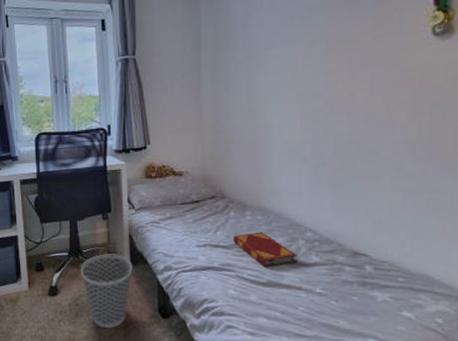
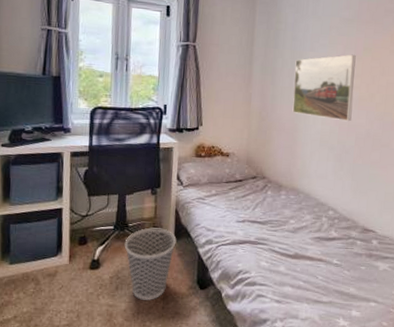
hardback book: present [233,232,297,268] -> none [269,209,321,242]
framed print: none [251,46,328,127] -> present [292,54,356,122]

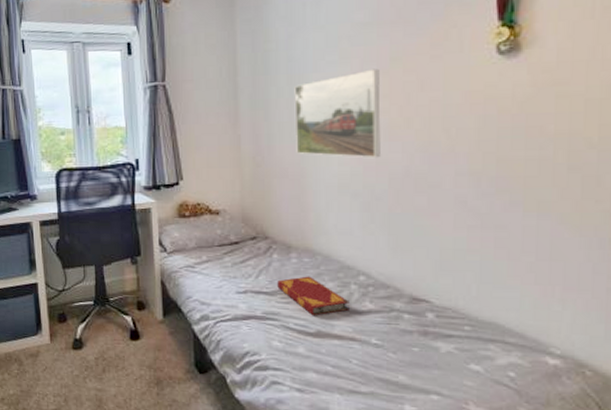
wastebasket: present [124,227,177,300] -> none [107,302,166,385]
hardback book: none [269,209,321,242] -> present [277,276,350,316]

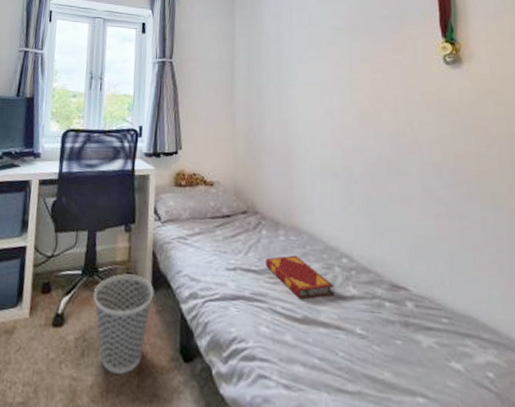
wastebasket: none [107,302,166,385] -> present [93,274,154,374]
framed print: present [294,68,381,158] -> none [283,65,356,144]

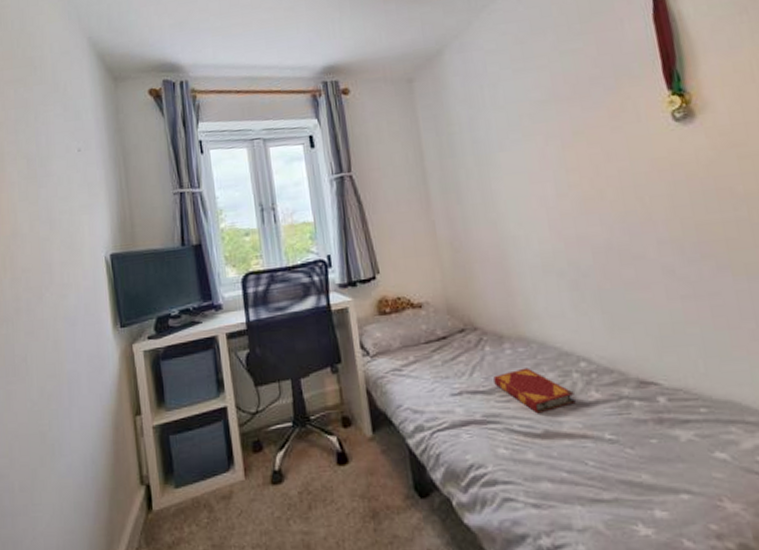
wastebasket: present [93,274,154,374] -> none [309,417,376,521]

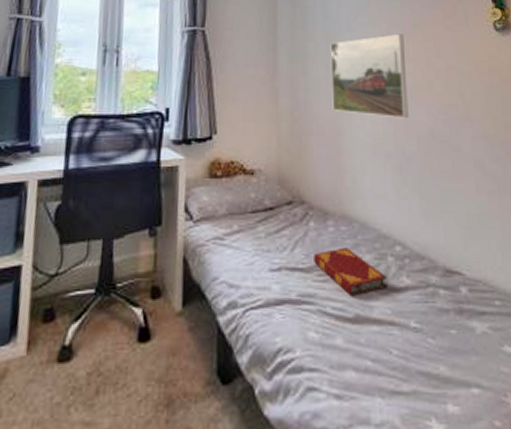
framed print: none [483,143,580,236] -> present [330,33,409,119]

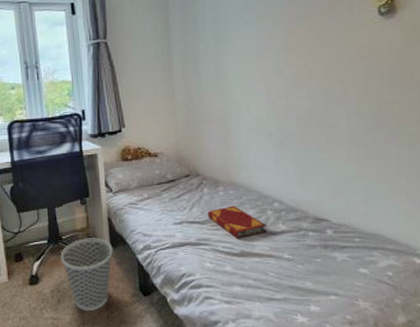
wastebasket: none [109,287,186,410] -> present [60,238,113,311]
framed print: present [330,33,409,119] -> none [219,27,290,104]

